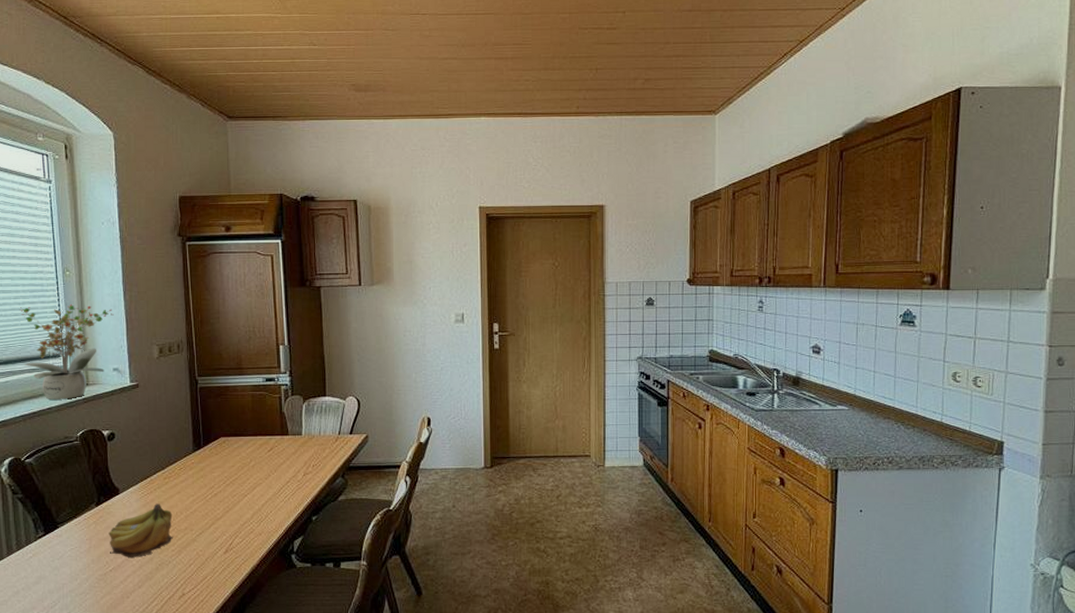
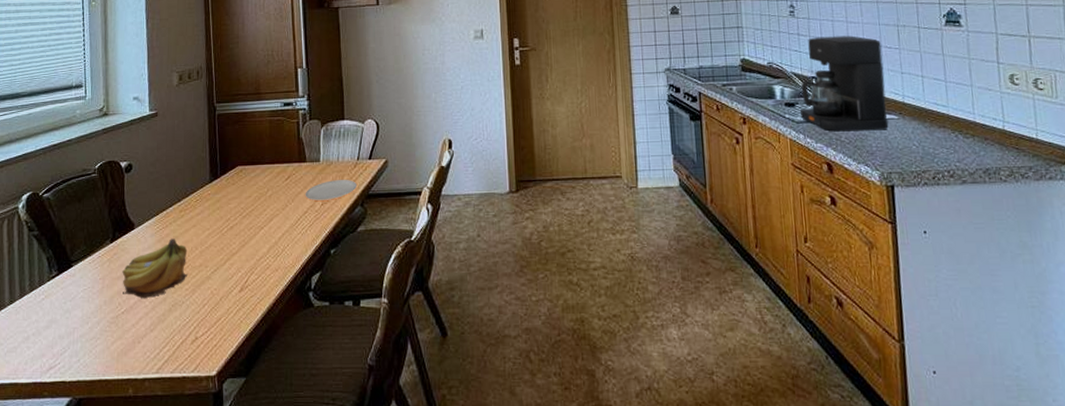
potted plant: present [19,303,114,400] -> none [46,33,136,131]
plate: none [287,453,338,471] -> present [305,180,357,201]
coffee maker: none [759,331,840,420] -> present [799,35,889,132]

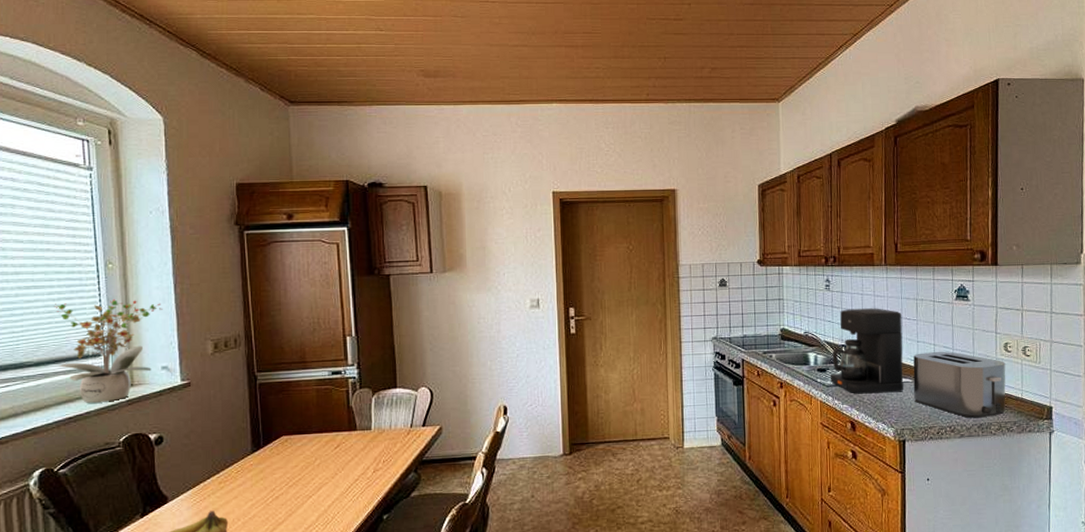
potted plant: none [46,33,136,131] -> present [54,298,163,403]
plate: present [305,180,357,201] -> none [356,447,410,468]
toaster: none [898,84,1017,162] -> present [913,352,1006,419]

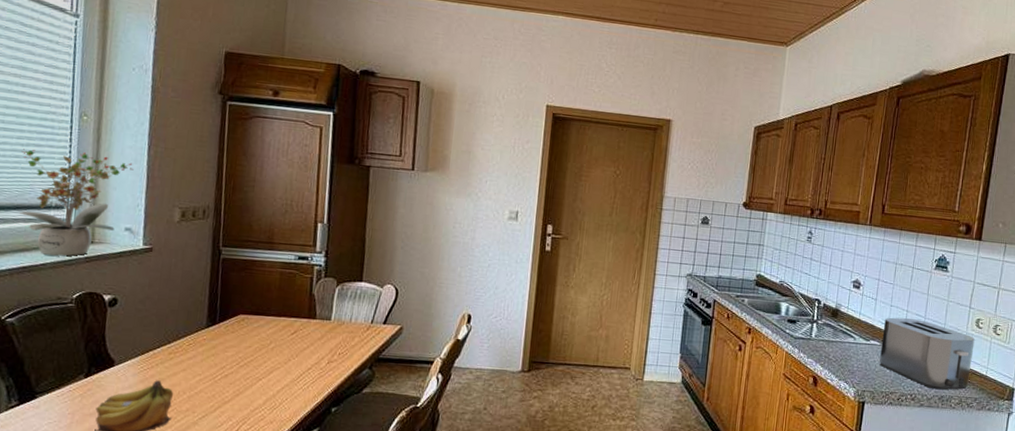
coffee maker: present [830,308,904,394] -> none [798,264,879,353]

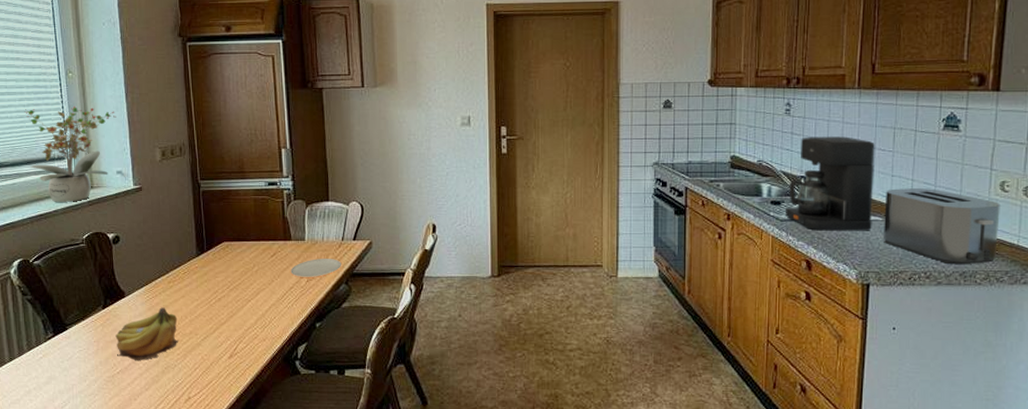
plate: none [311,340,367,360] -> present [290,259,341,277]
coffee maker: none [798,264,879,353] -> present [784,136,875,231]

